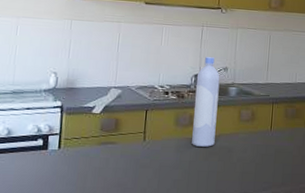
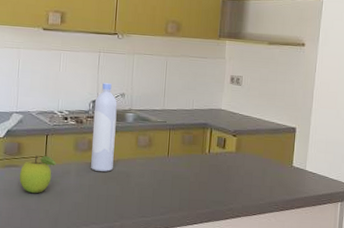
fruit: none [116,131,156,172] -> present [19,155,56,194]

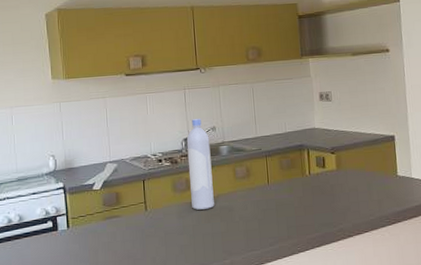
fruit: present [19,155,56,194] -> none [121,201,157,243]

